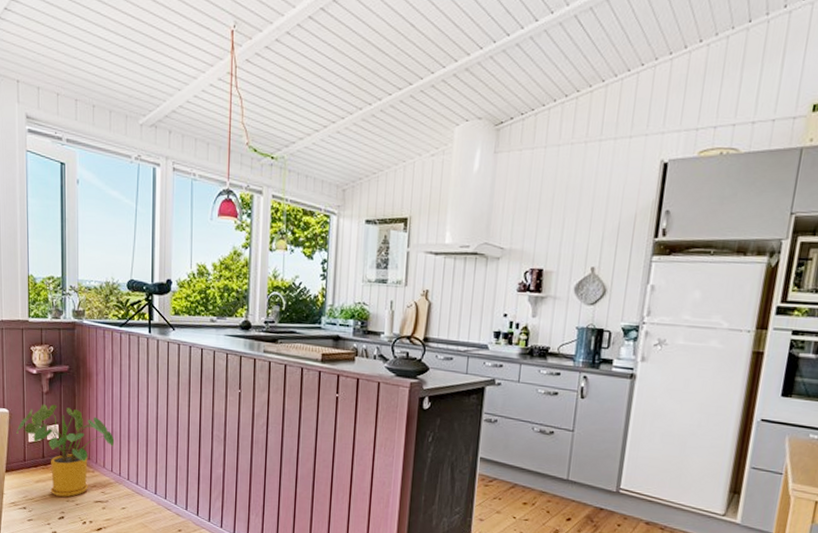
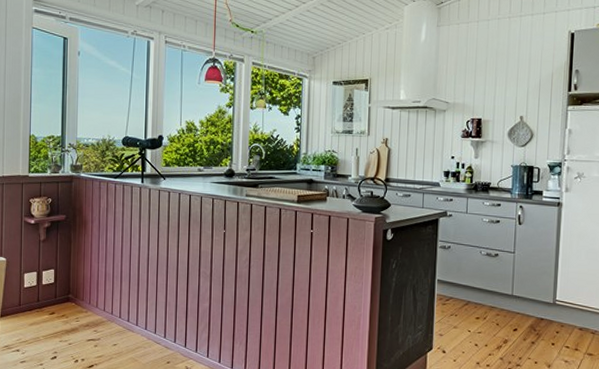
house plant: present [16,404,115,497] -> none [12,251,108,338]

